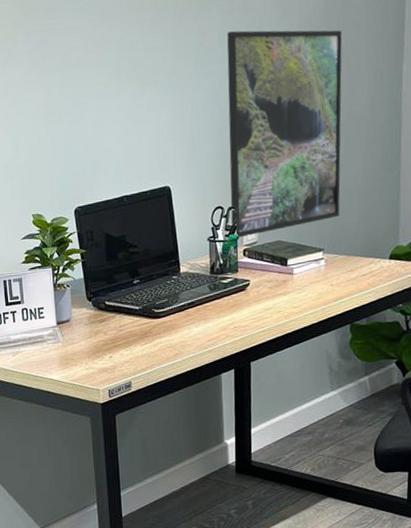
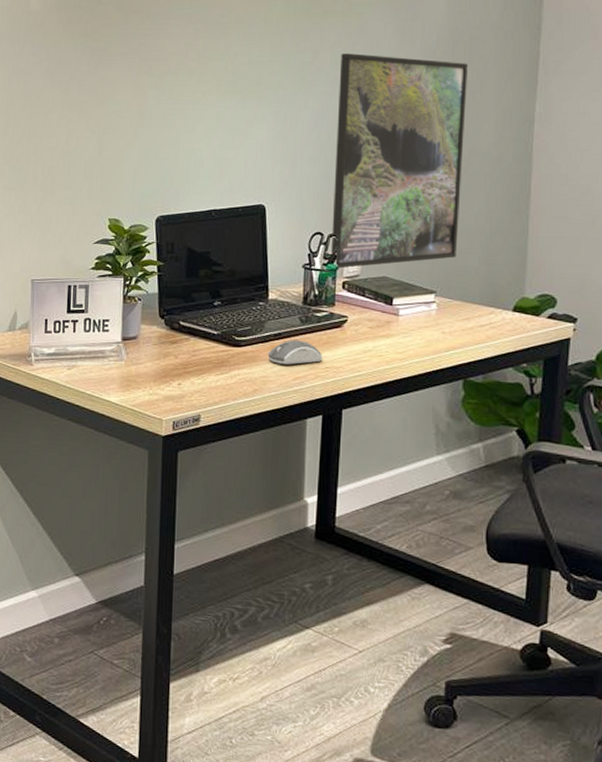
computer mouse: none [184,306,231,329] -> present [267,339,322,364]

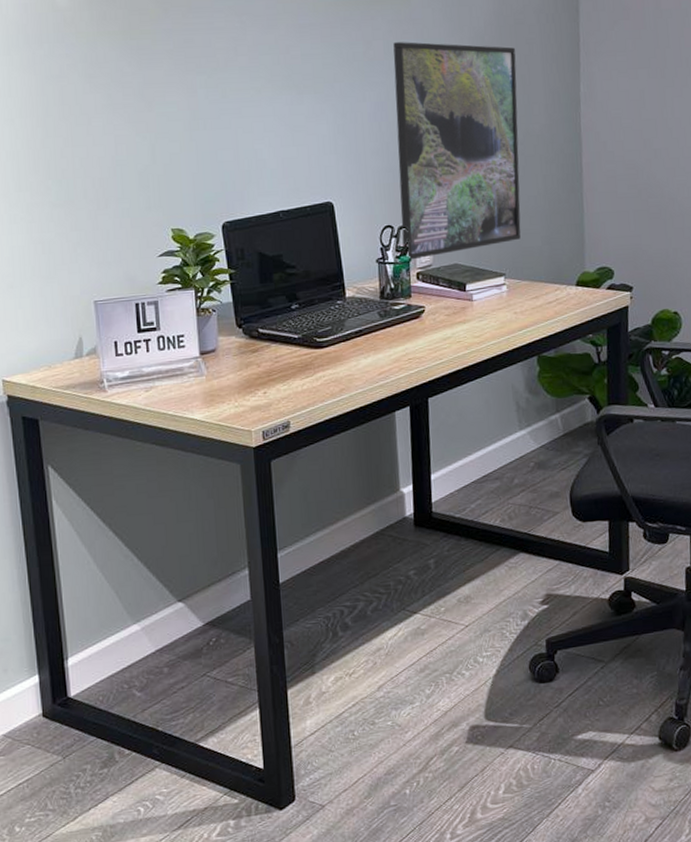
computer mouse: present [267,339,322,364] -> none [350,334,404,361]

